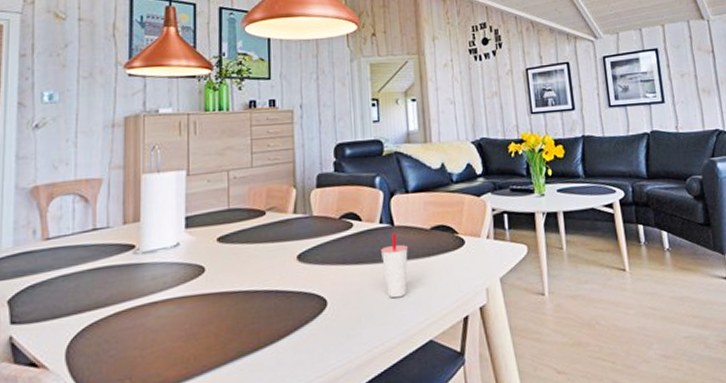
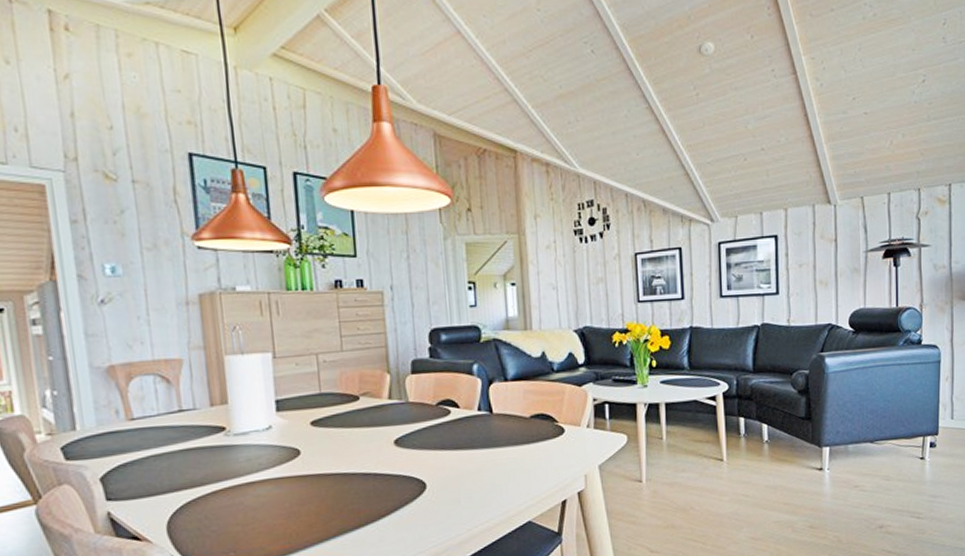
cup: present [381,233,408,299] -> none [480,420,507,483]

